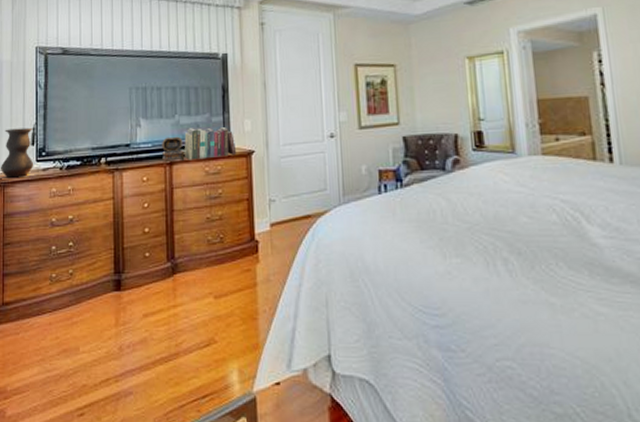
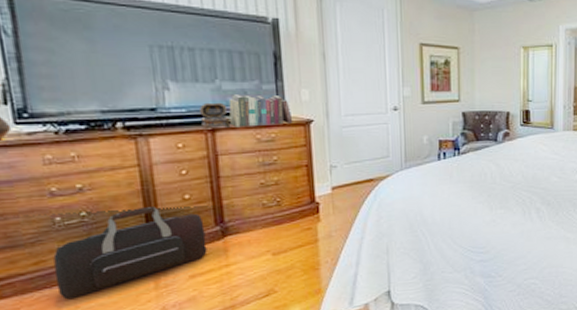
duffel bag: none [45,239,159,329] -> present [53,207,207,300]

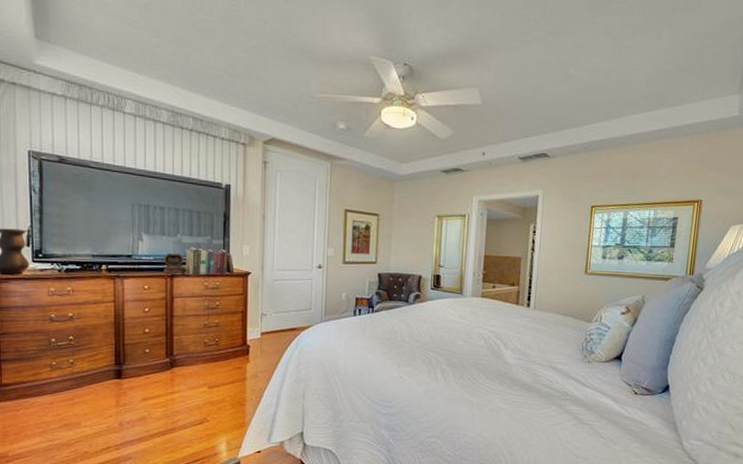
duffel bag: present [53,207,207,300] -> none [46,336,158,407]

